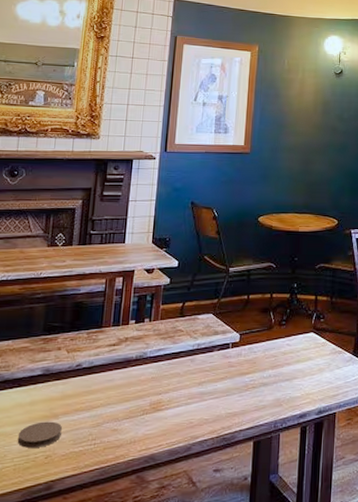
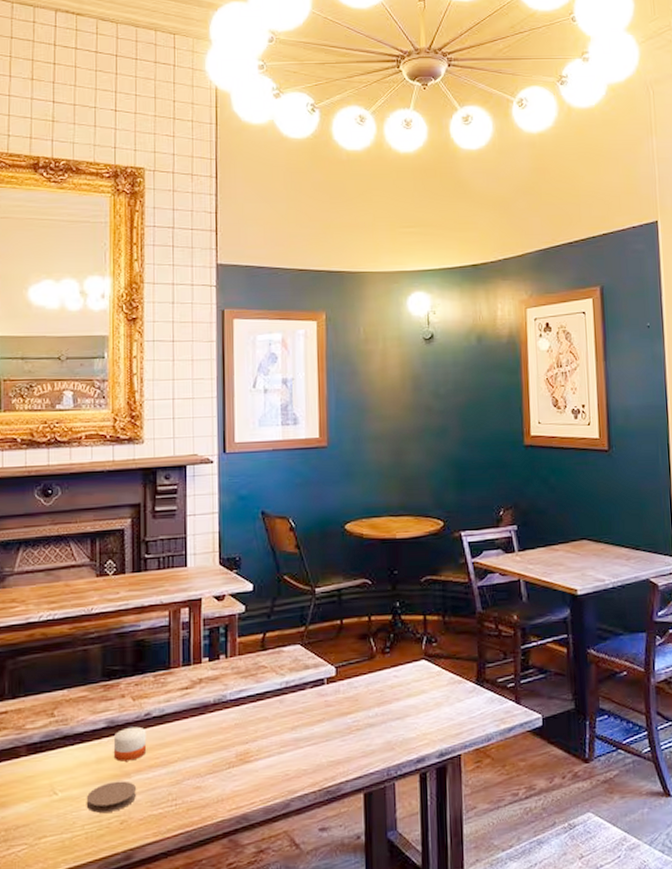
candle: none [45,375,76,405] -> present [113,726,147,762]

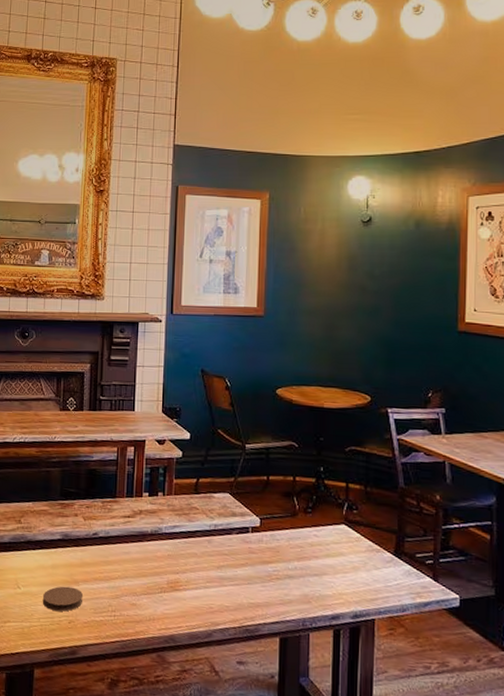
candle: present [113,726,147,762] -> none [66,542,94,571]

